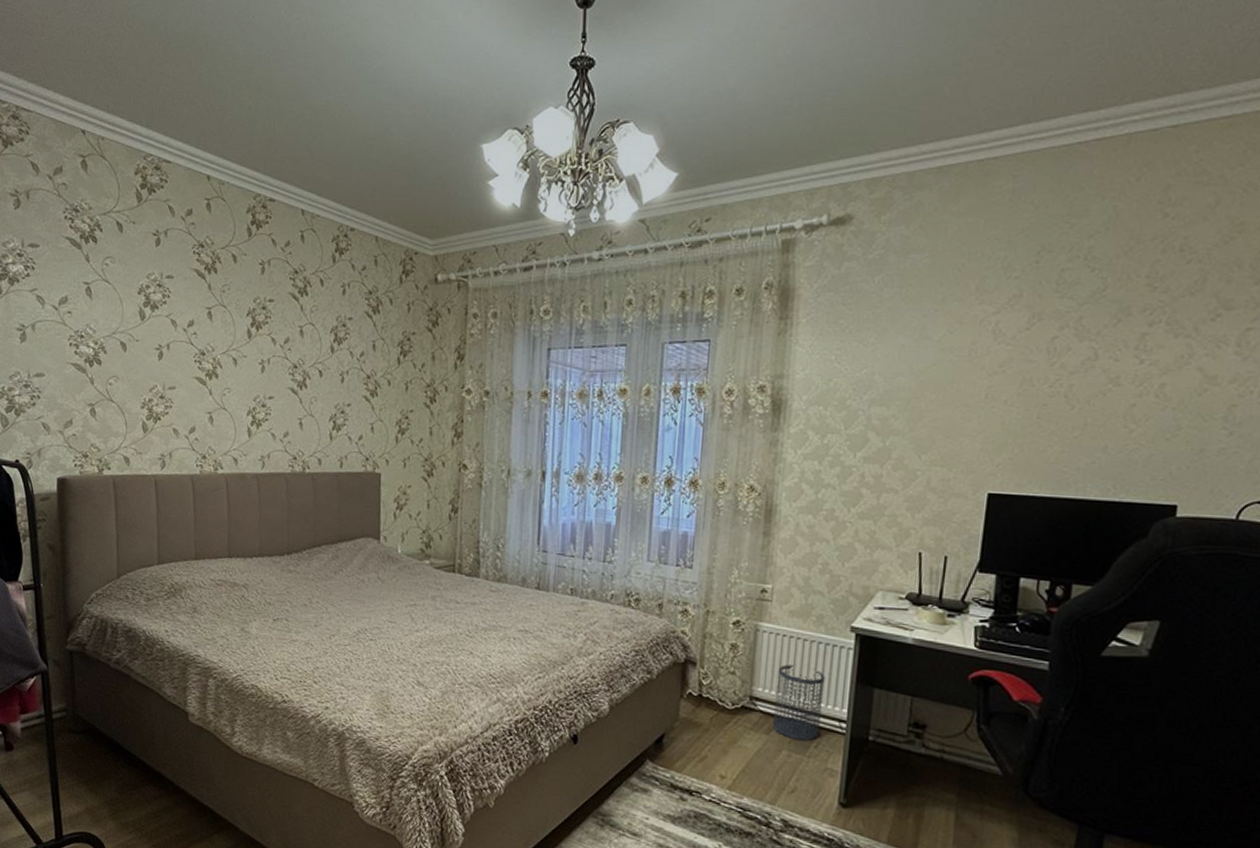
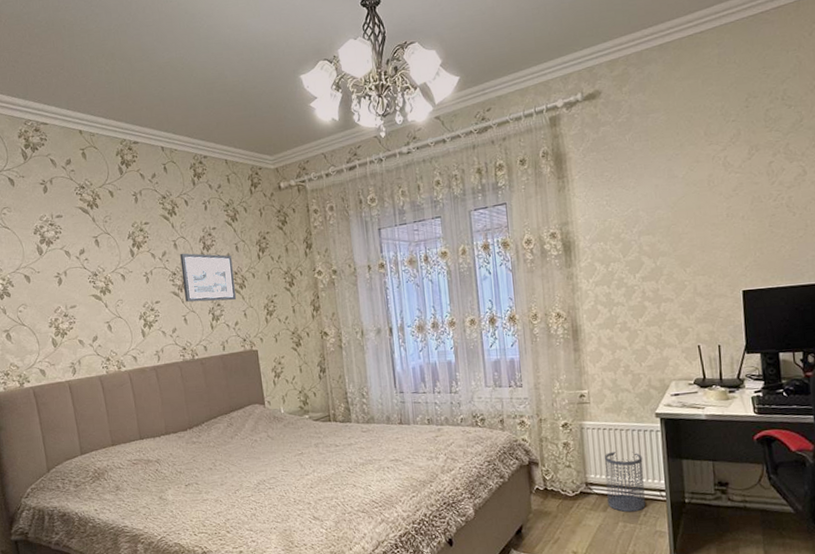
picture frame: none [304,343,366,410] -> present [180,253,237,302]

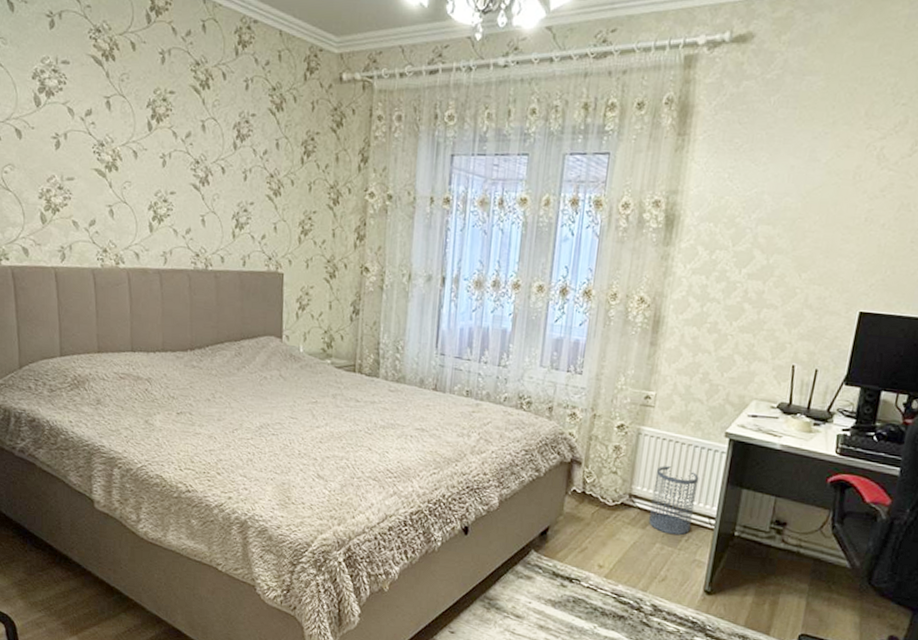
picture frame: present [180,253,237,302] -> none [206,138,270,209]

